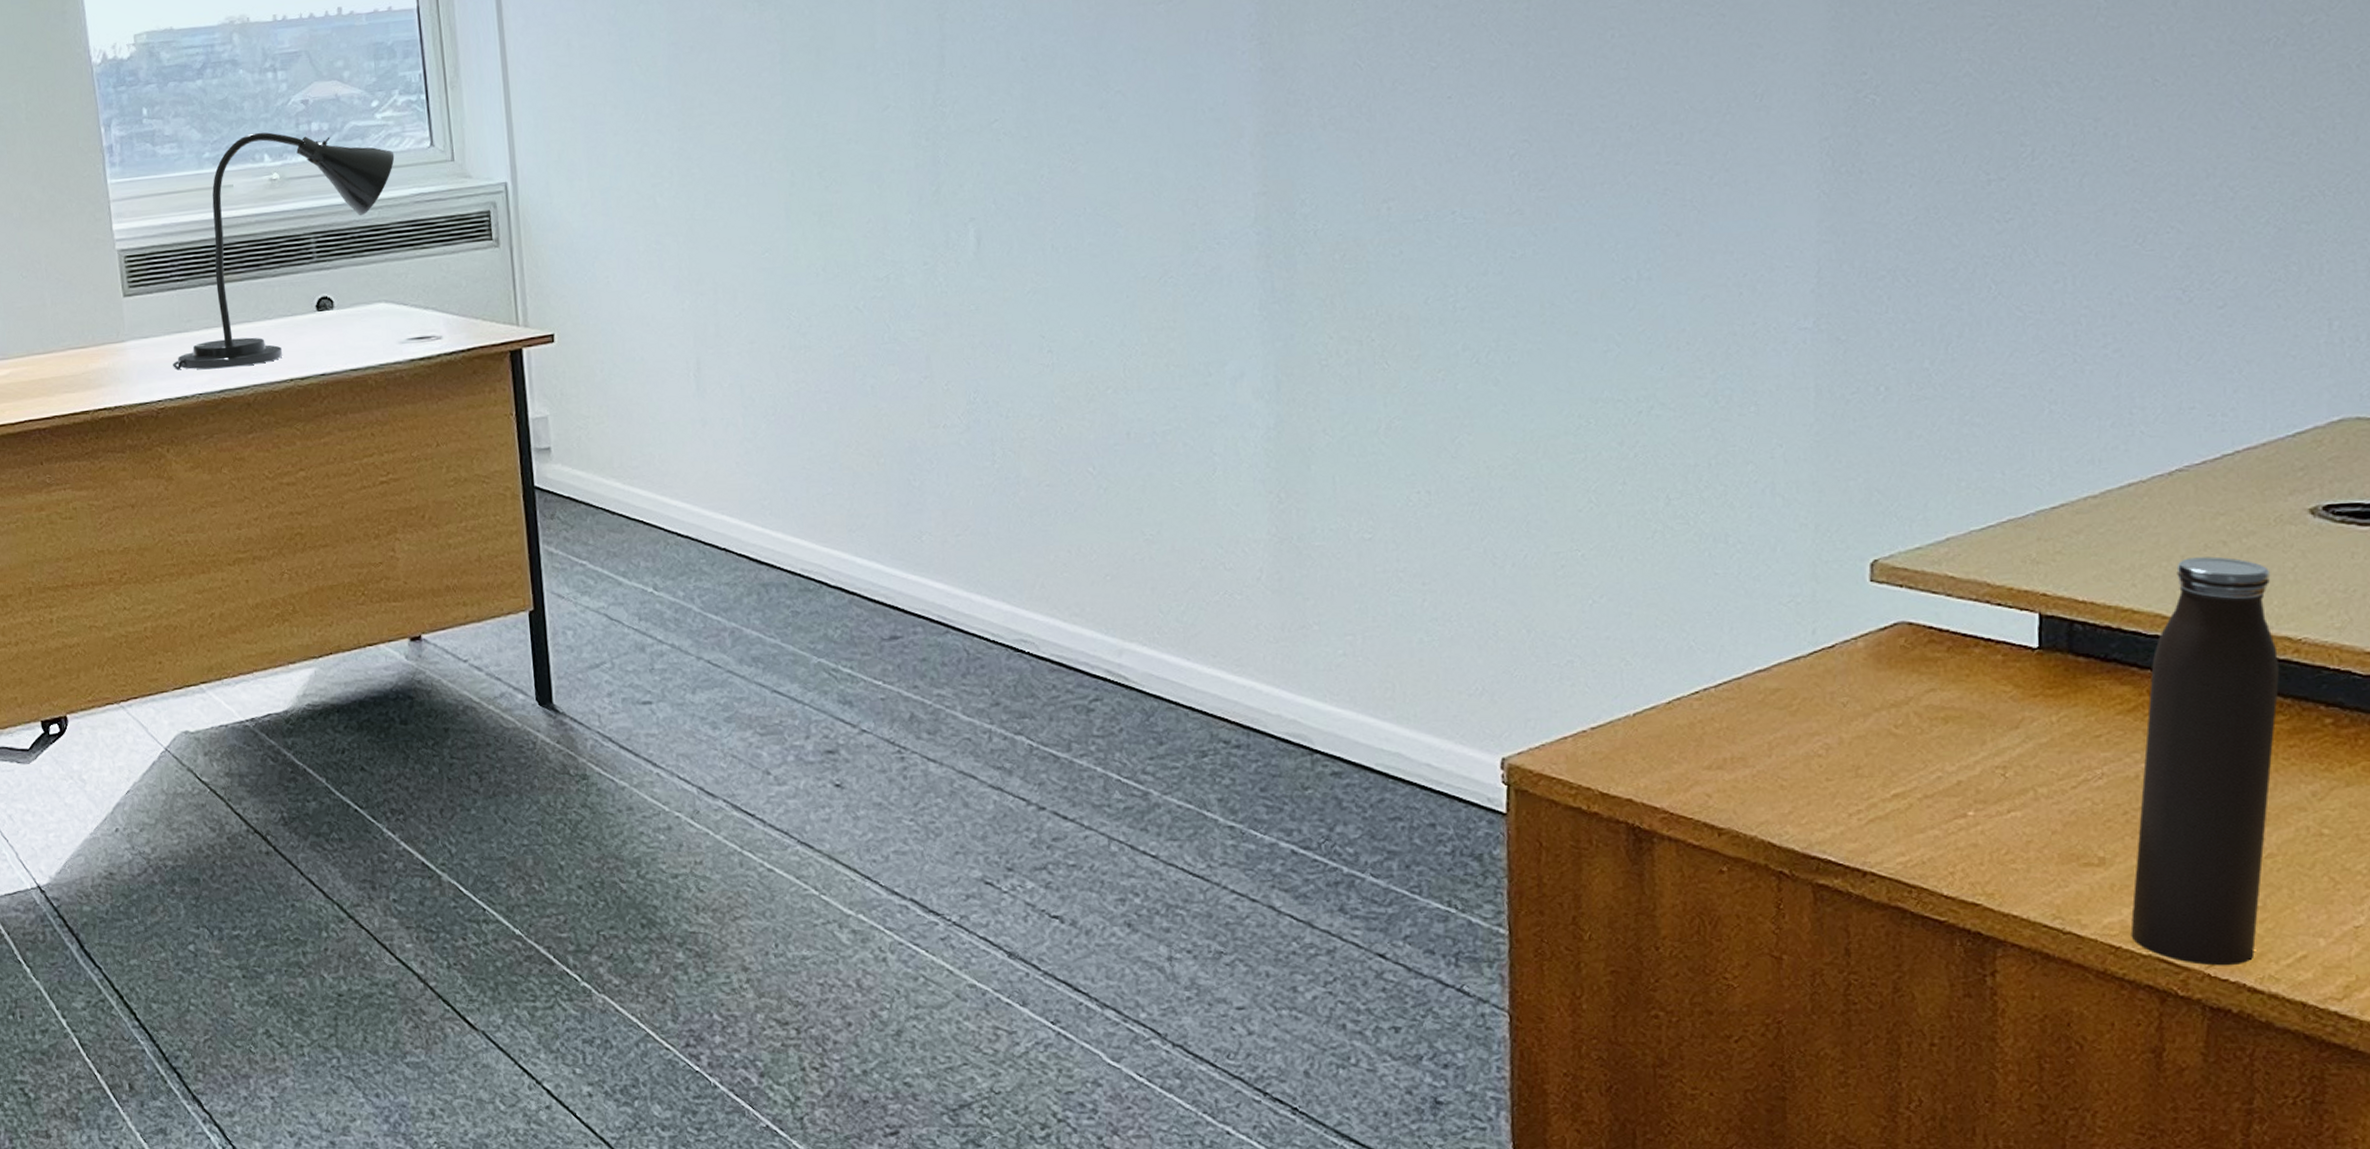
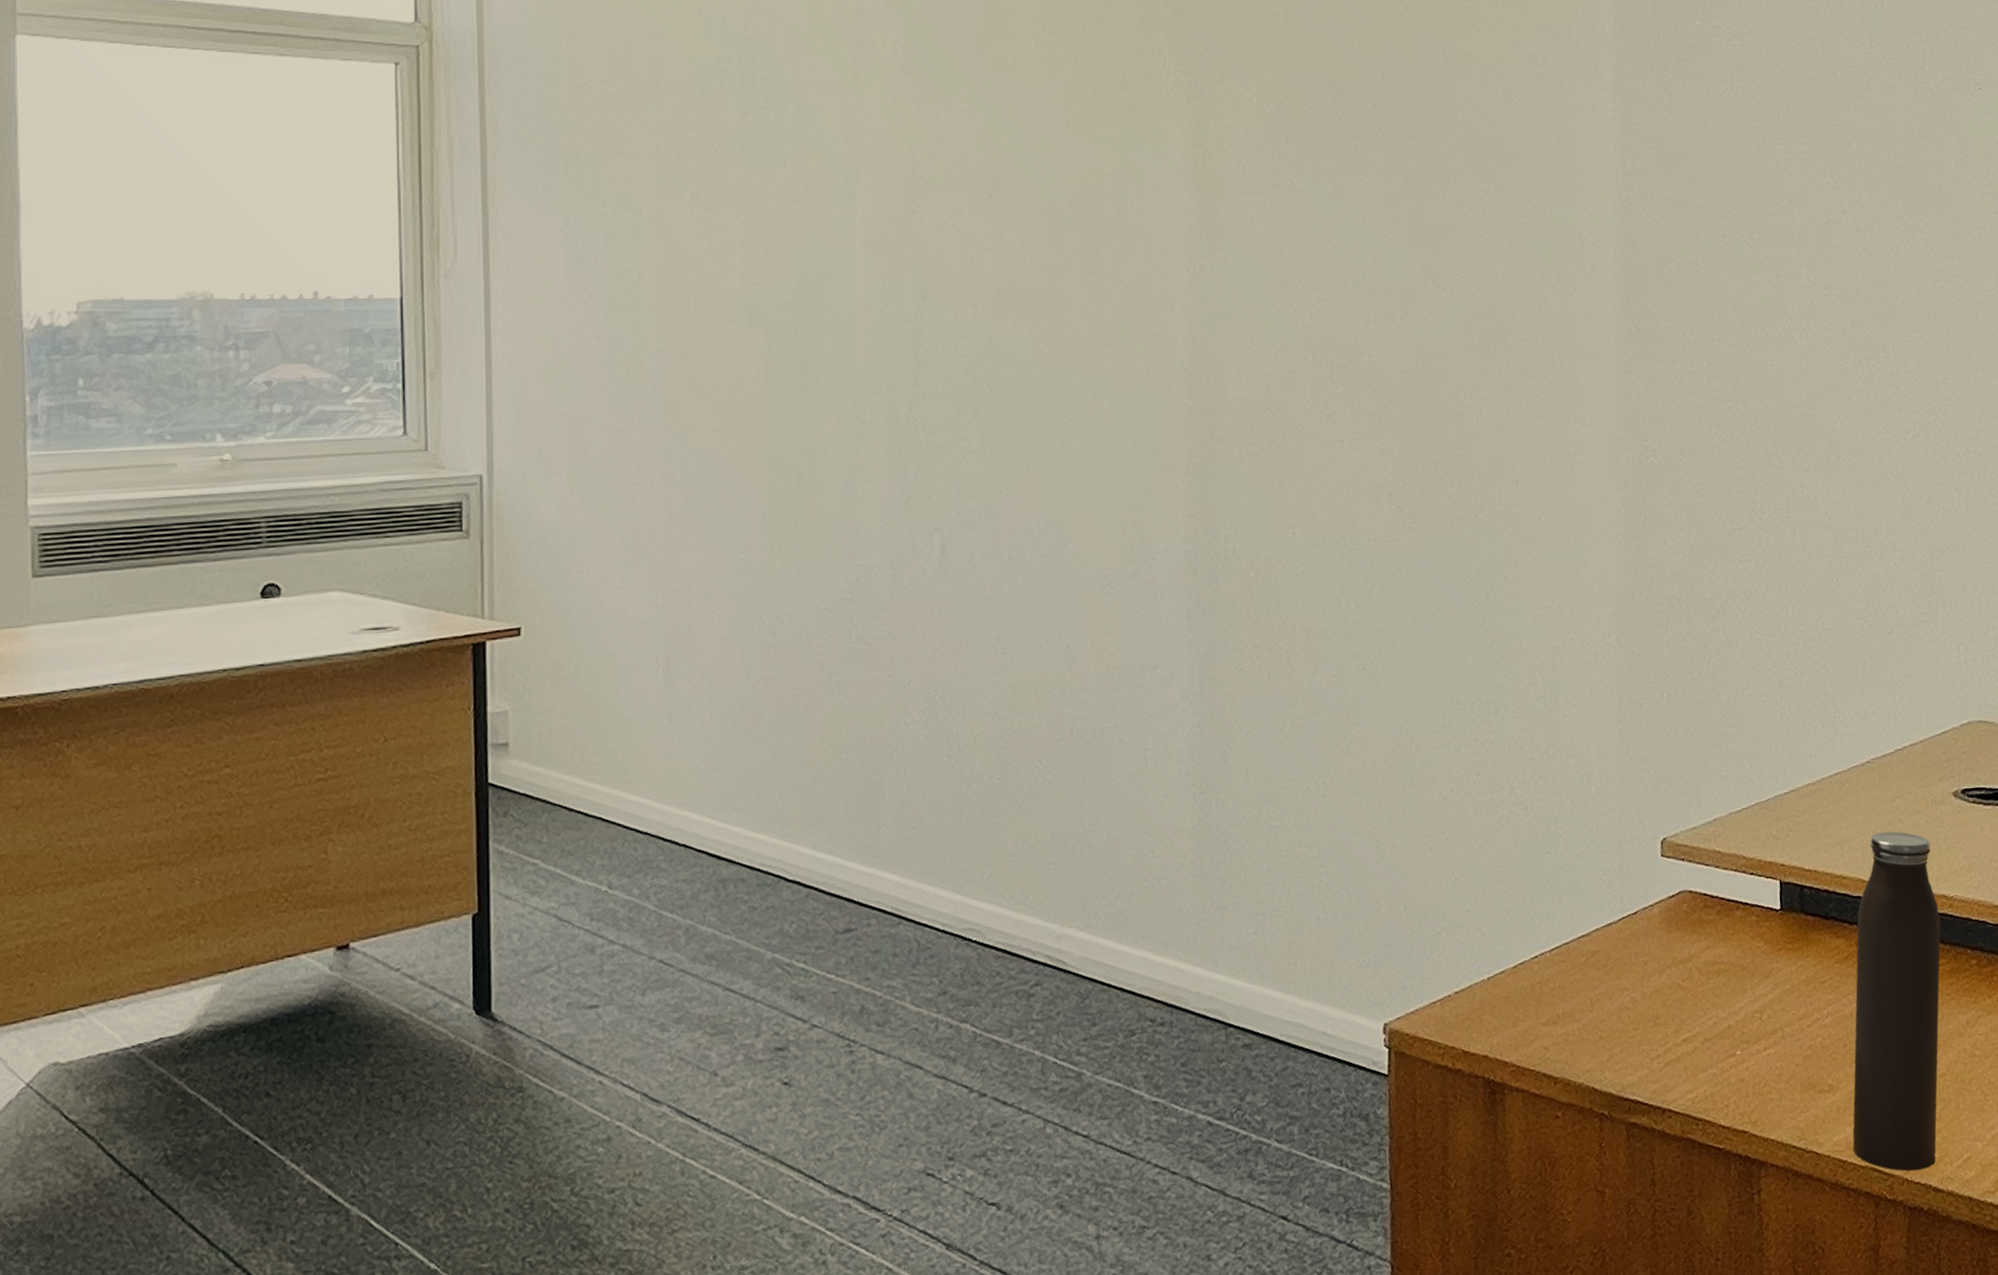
desk lamp: present [173,132,395,371] -> none [84,411,363,658]

